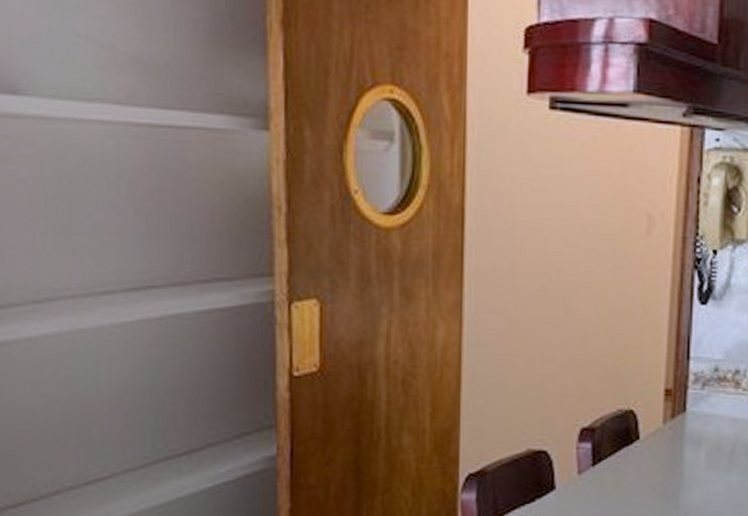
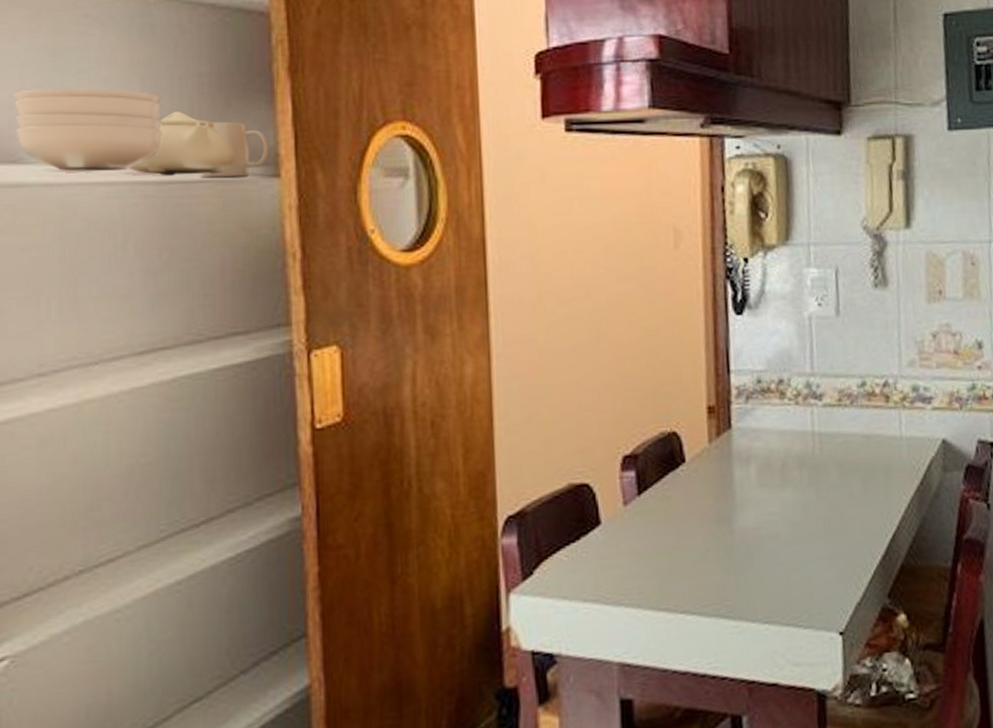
bowl: none [12,21,158,110] -> present [13,87,164,172]
teapot: none [124,55,227,122] -> present [129,111,236,176]
mug: none [191,69,260,128] -> present [199,121,269,179]

